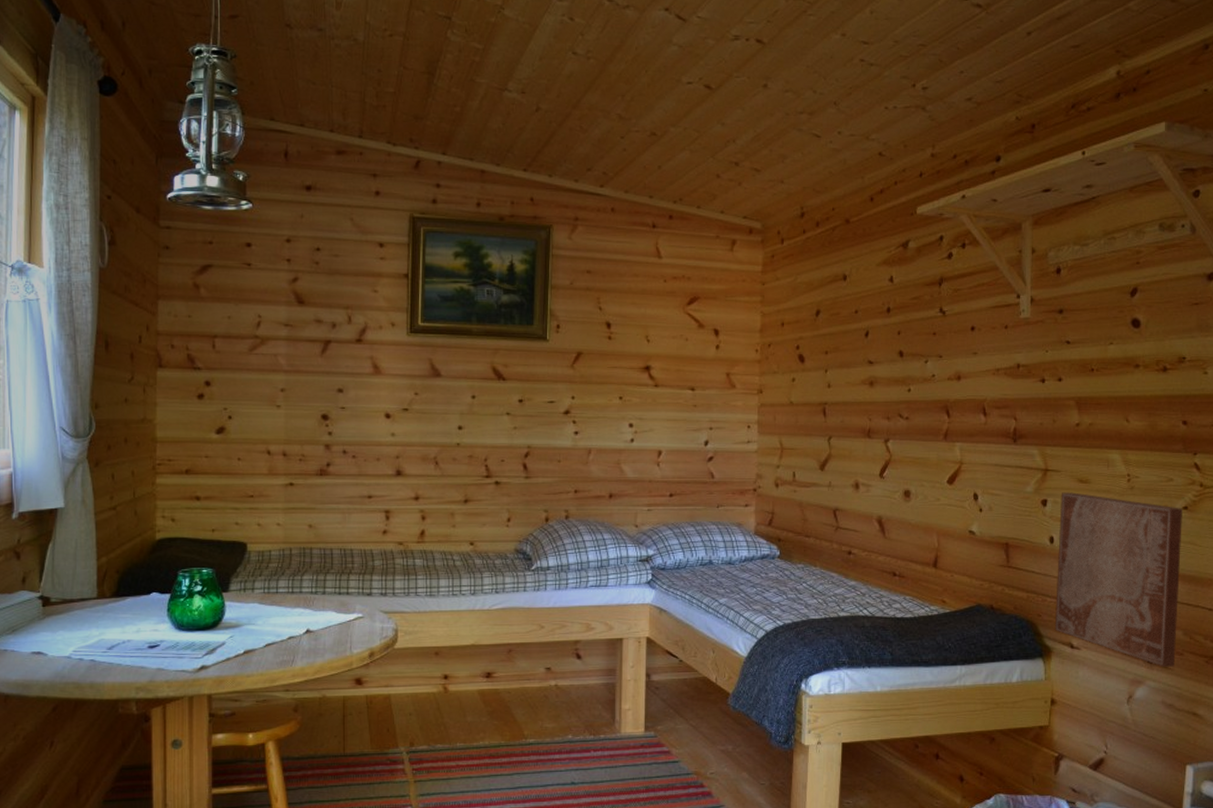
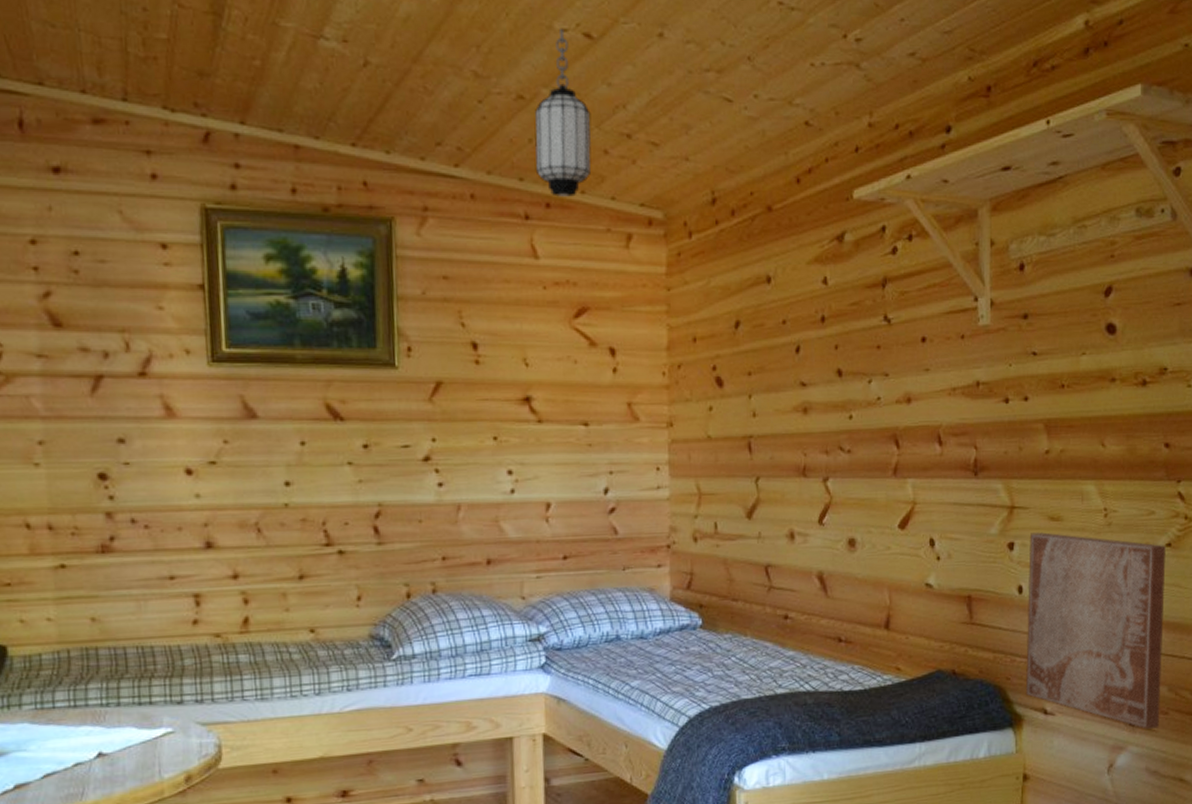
hanging lantern: none [662,81,708,211] -> present [534,28,592,197]

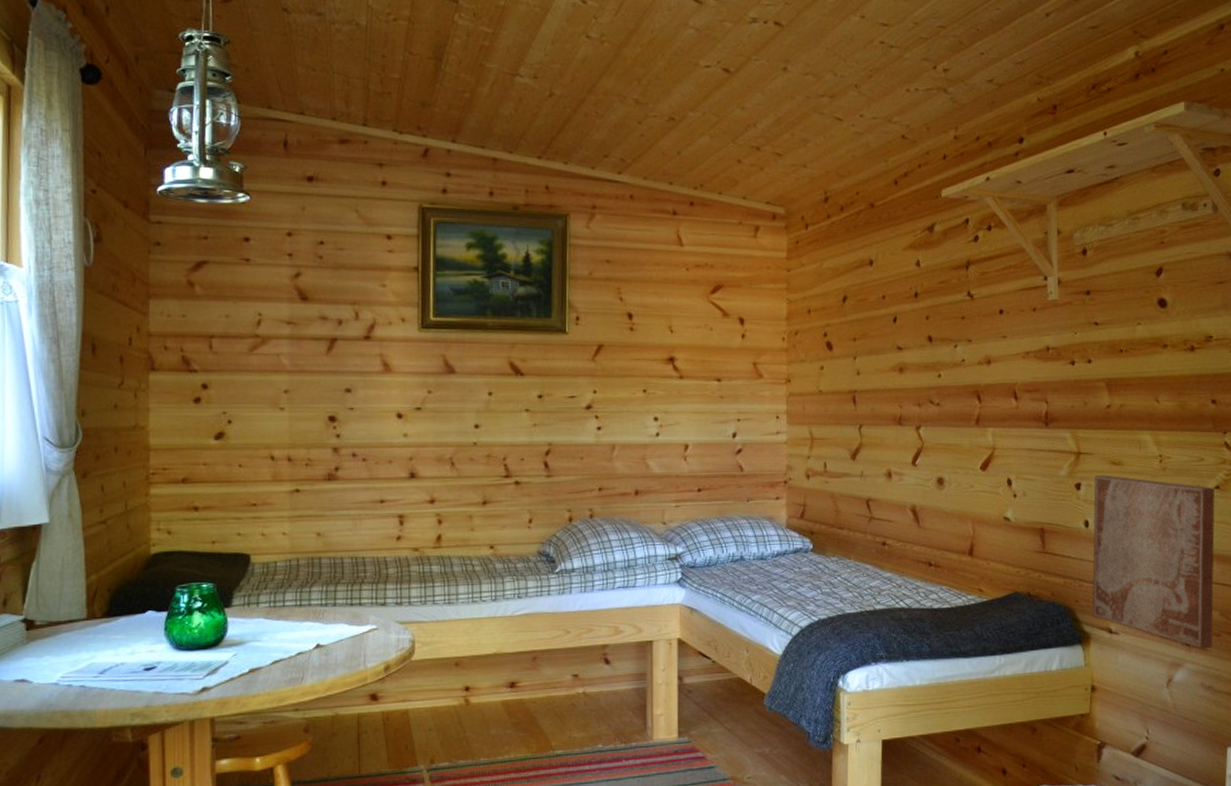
hanging lantern: present [534,28,592,197] -> none [682,65,728,197]

